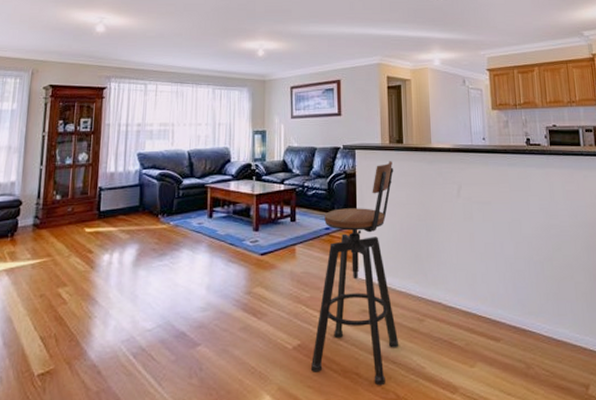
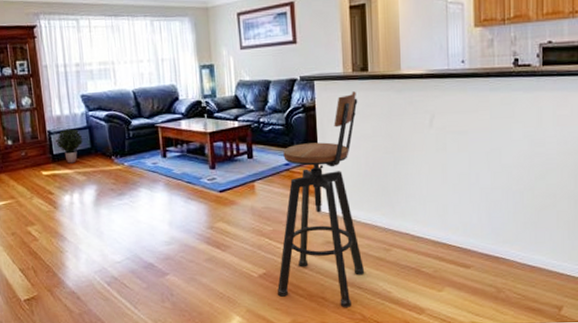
potted plant: none [105,186,133,221] -> present [55,129,83,164]

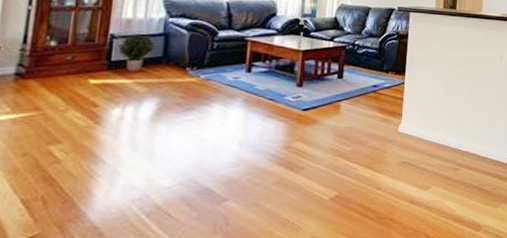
bar stool: present [277,91,365,308] -> none [347,25,445,229]

